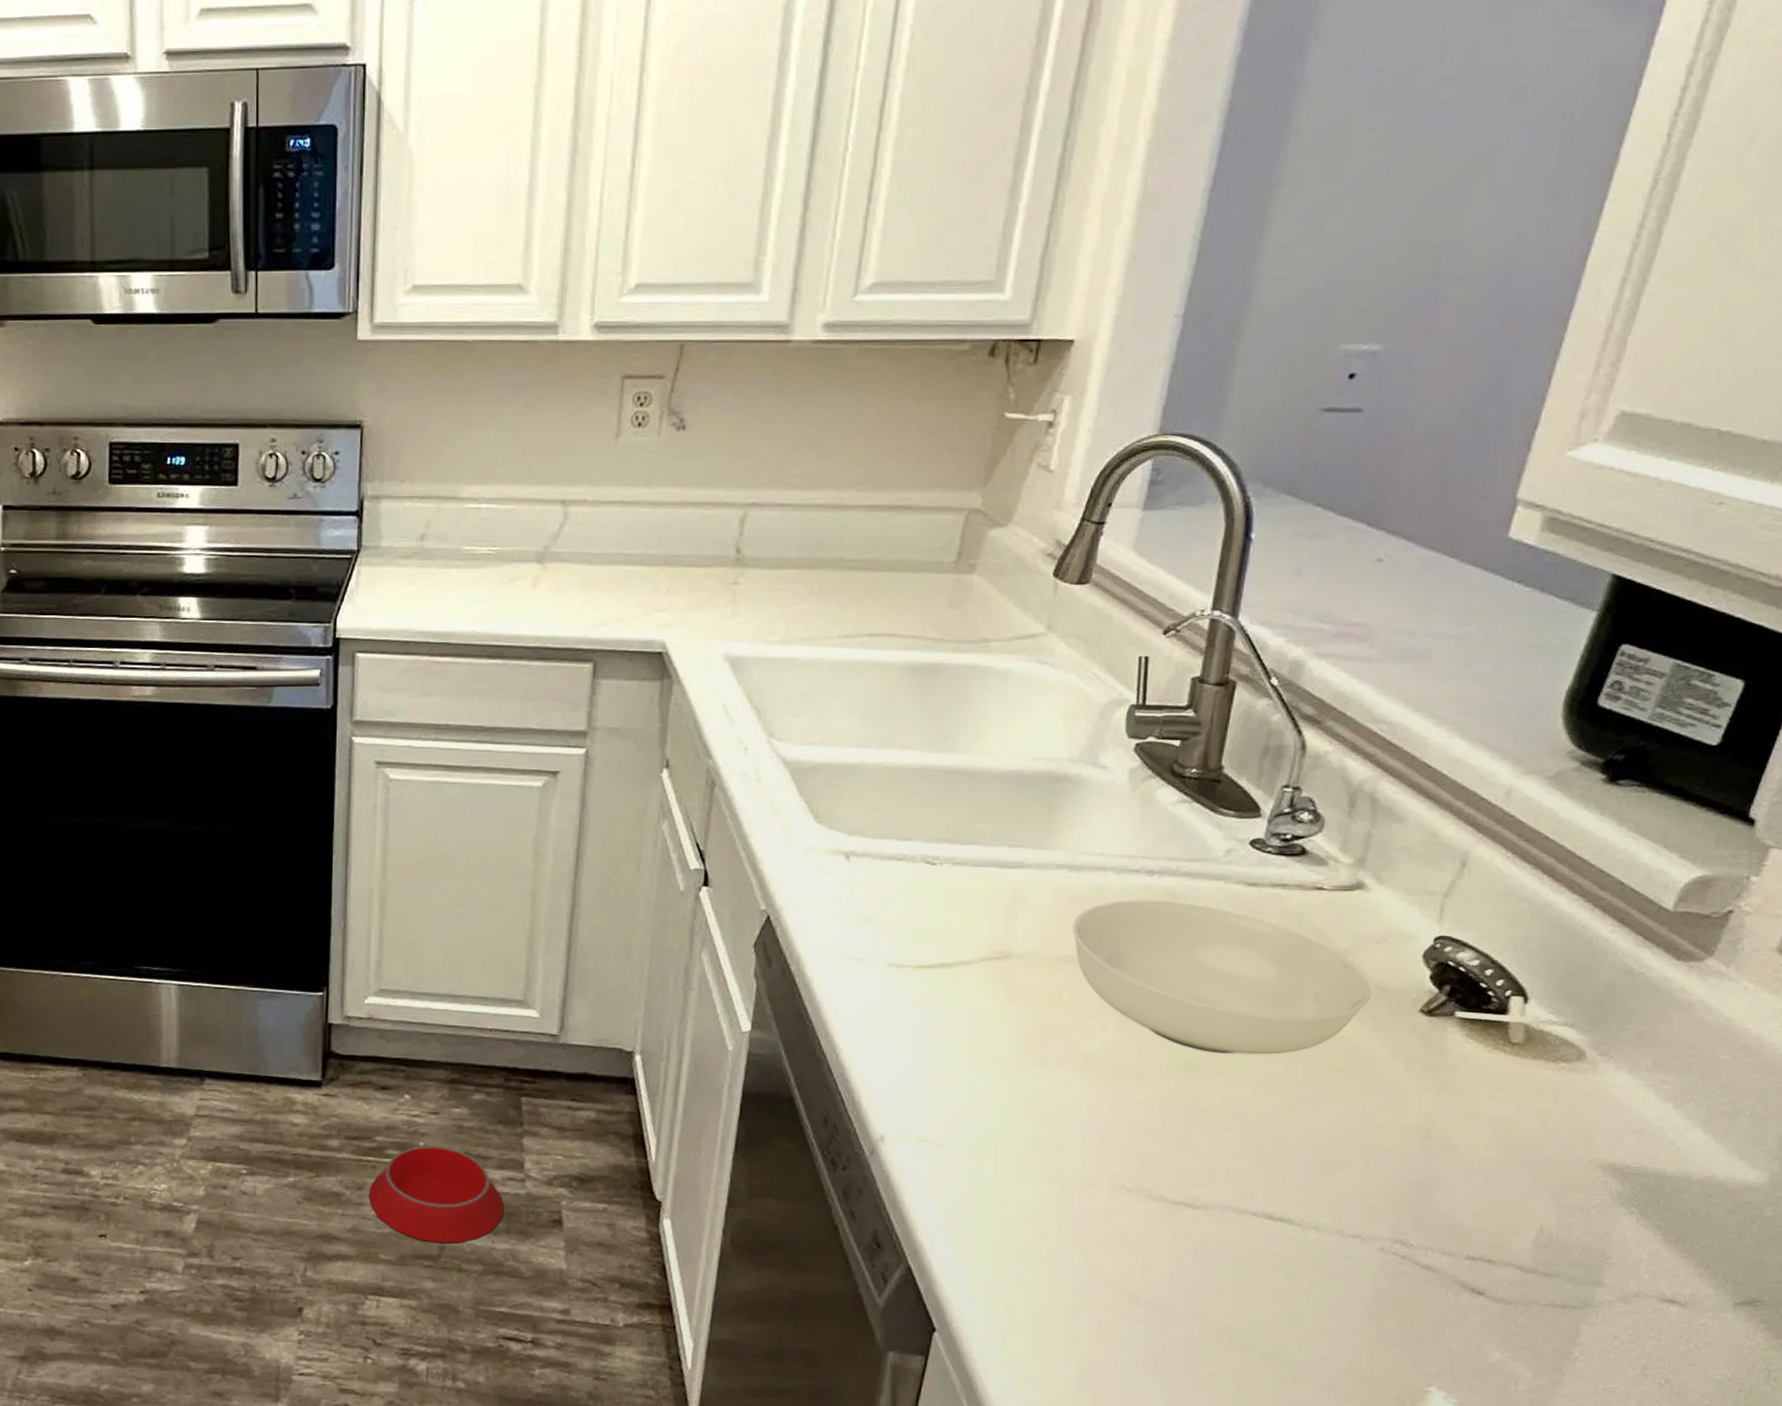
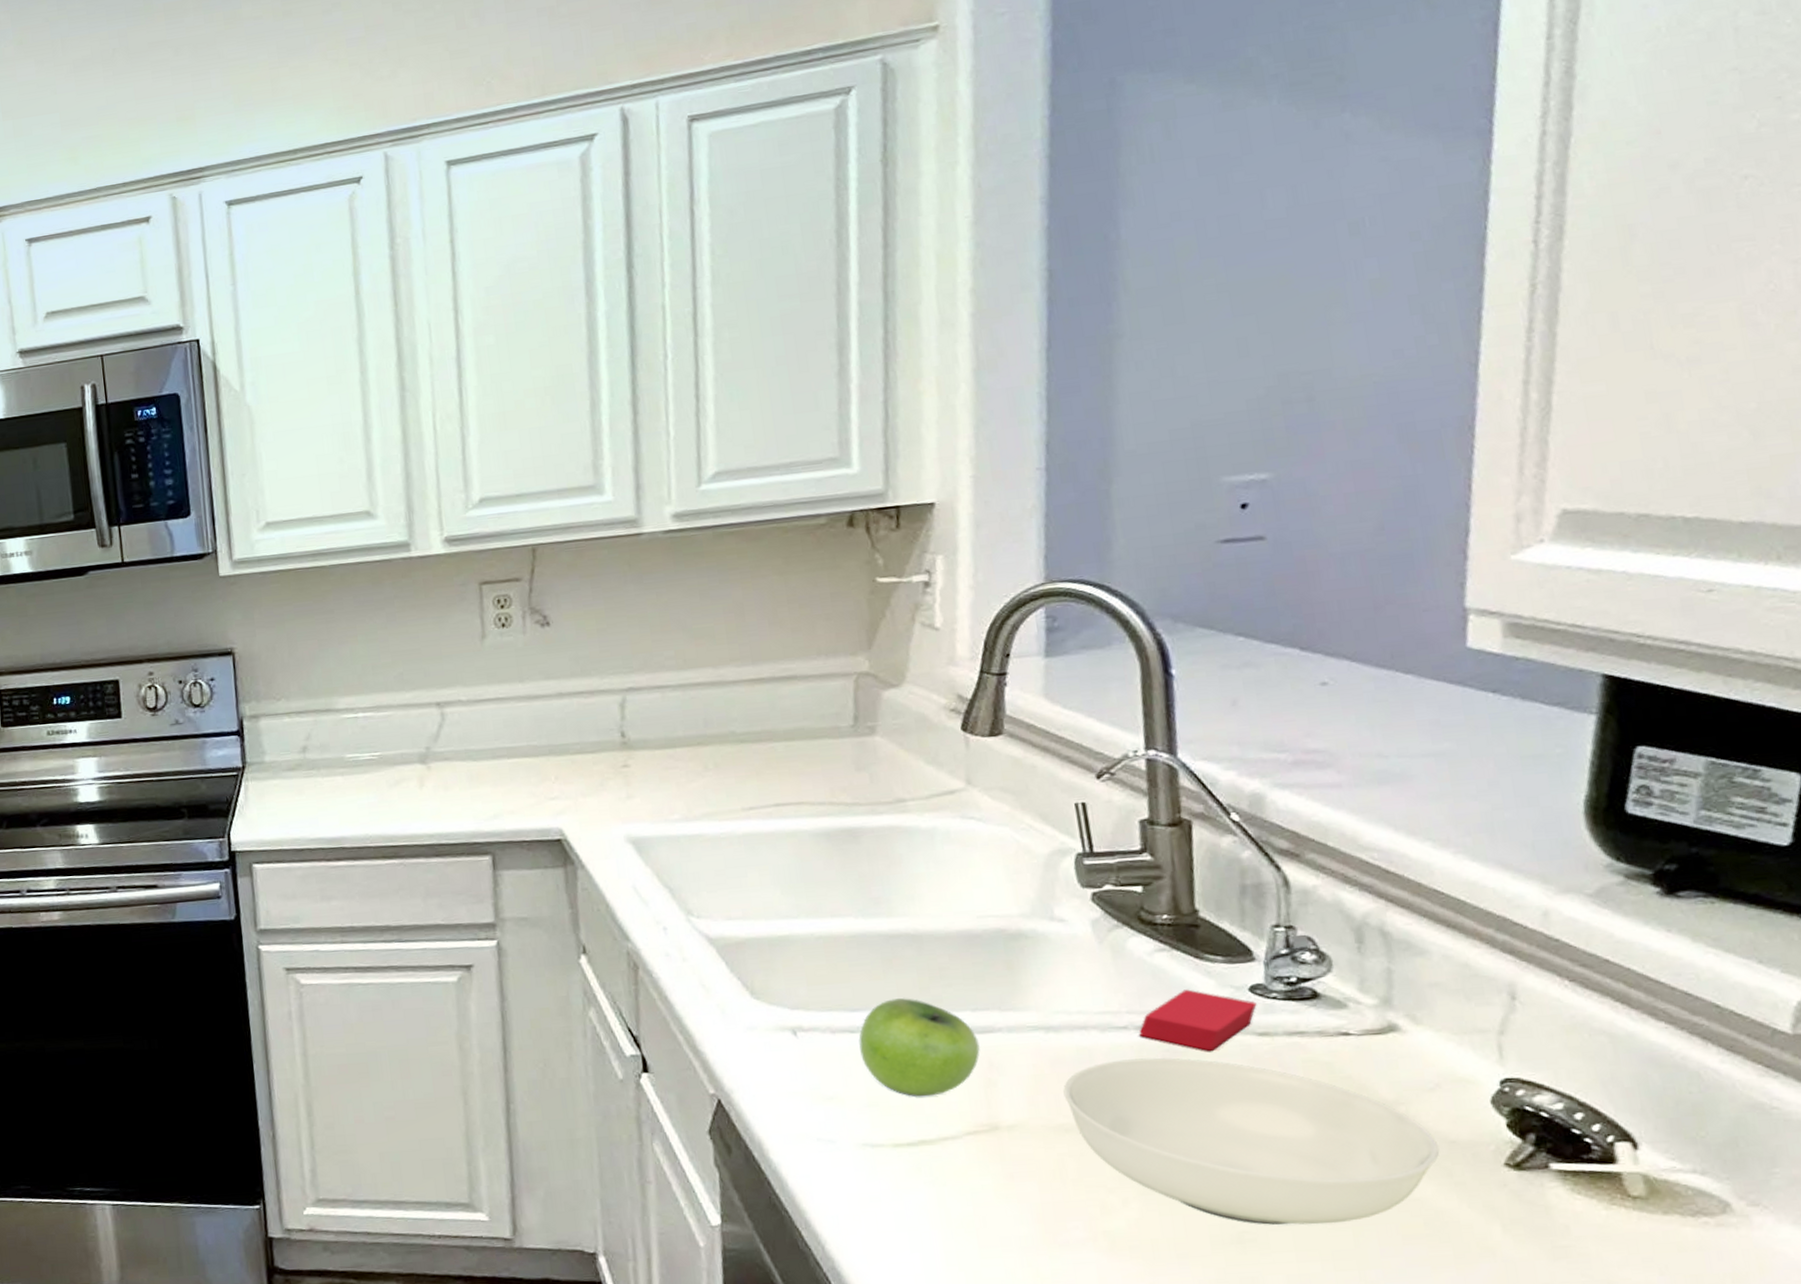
fruit: none [903,831,1009,923] -> present [858,998,980,1096]
sponge: none [1147,839,1253,899] -> present [1138,989,1257,1053]

